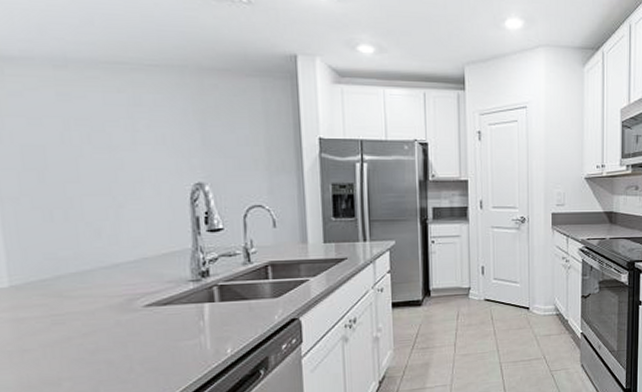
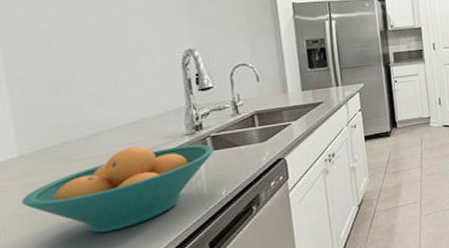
fruit bowl: none [10,288,221,382] -> present [21,144,215,233]

